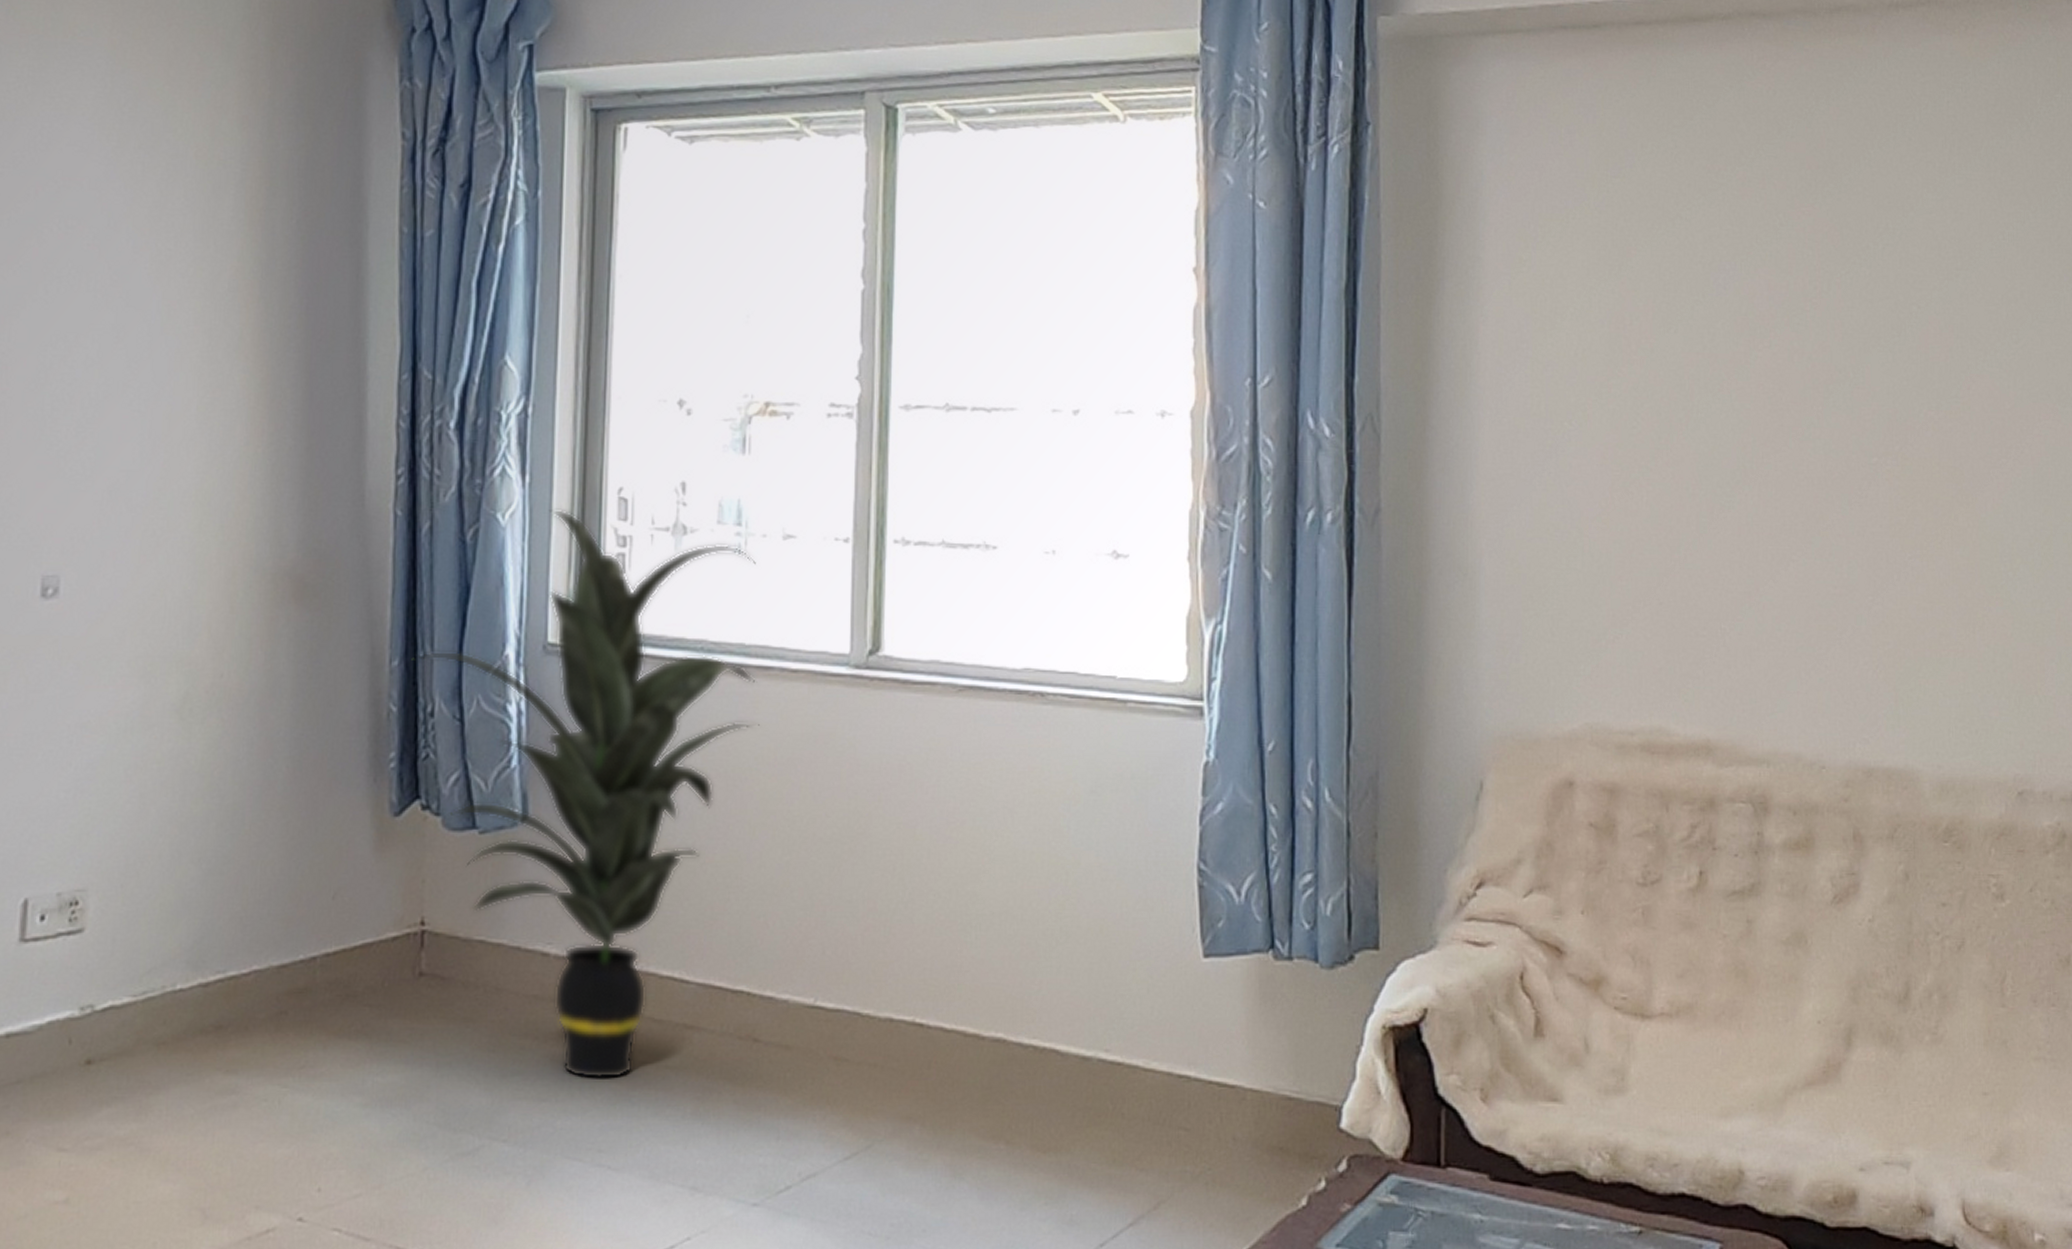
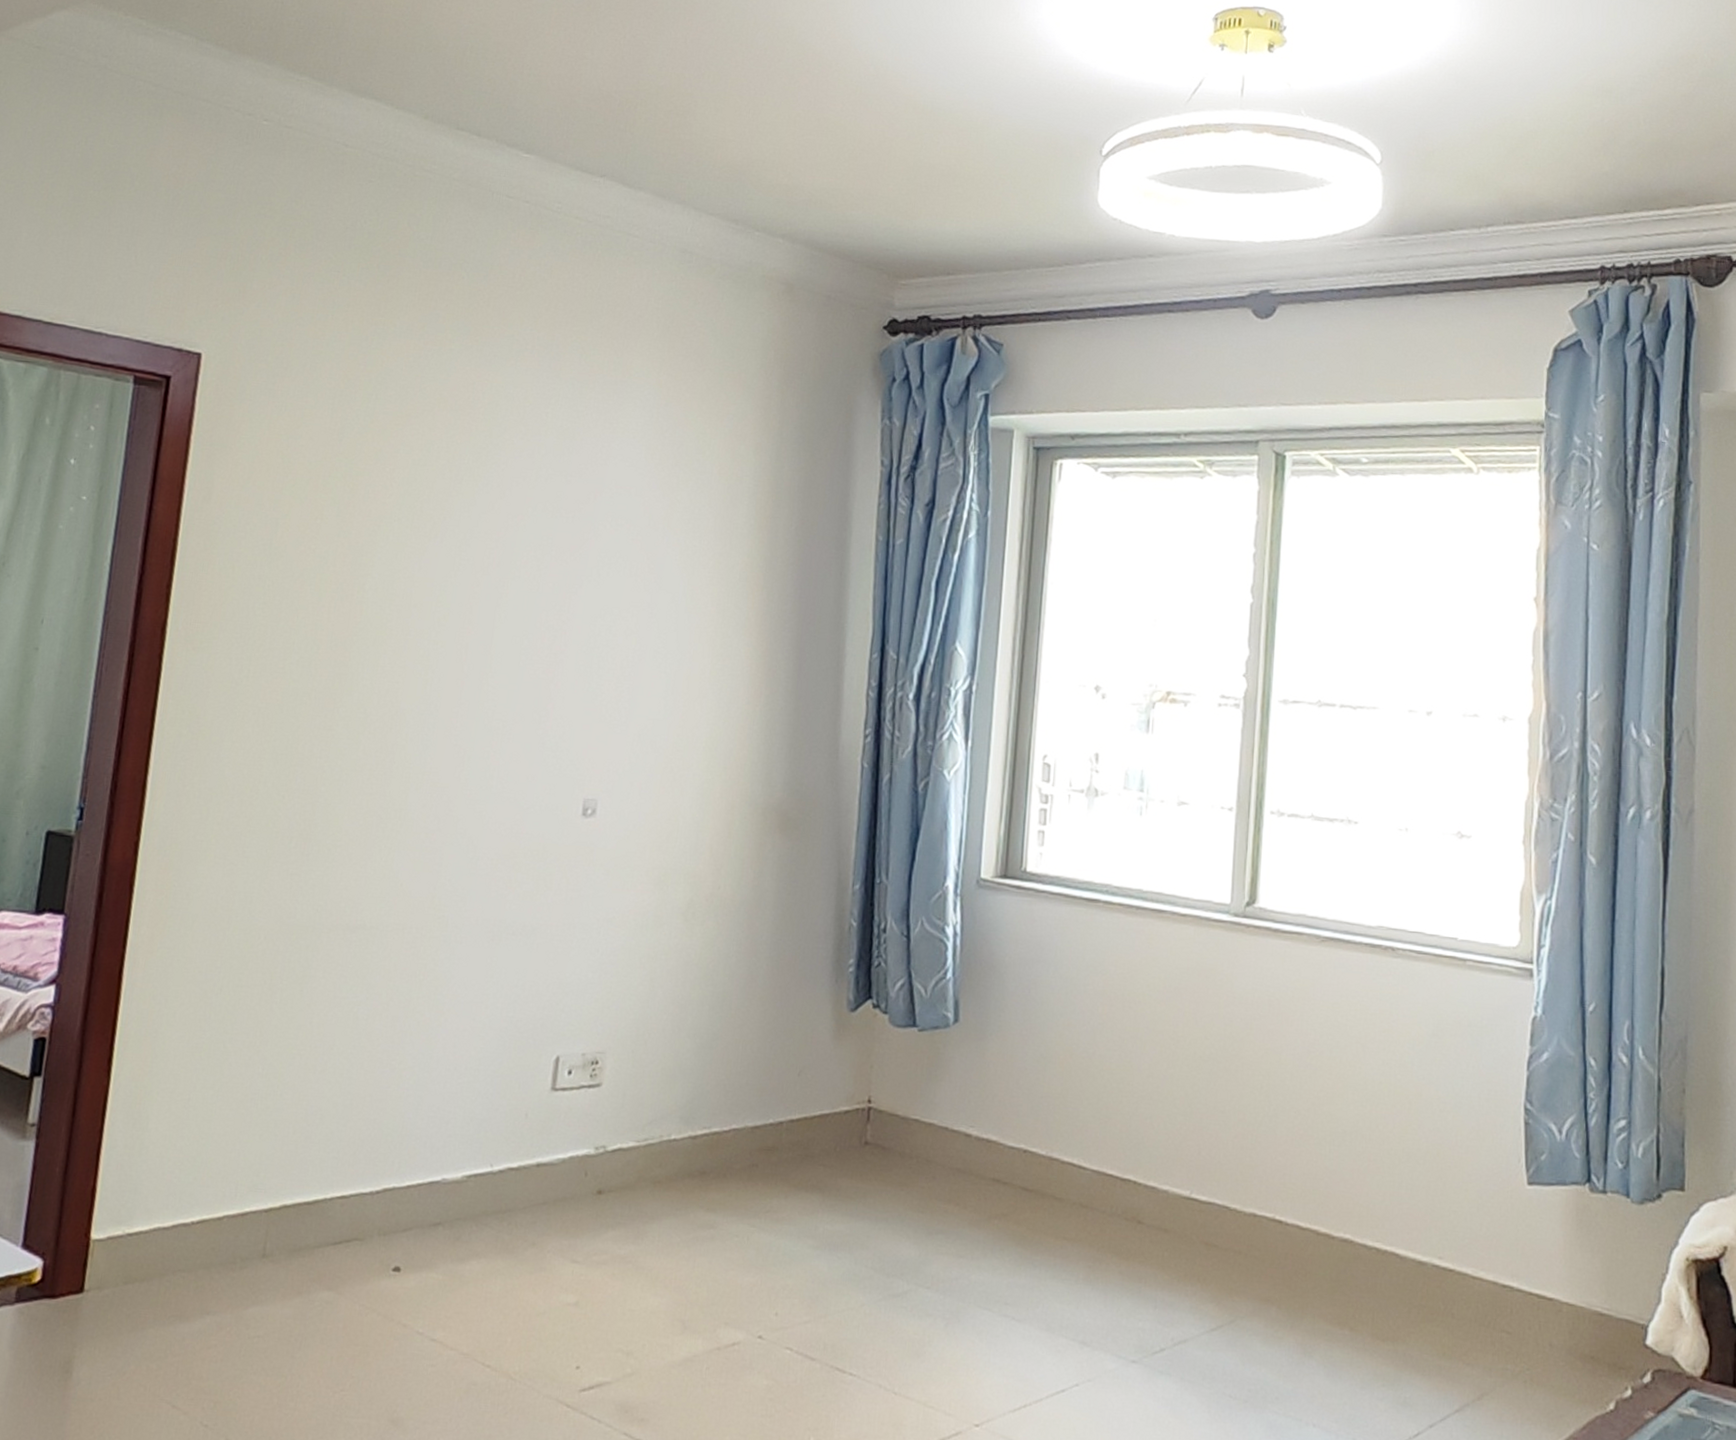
indoor plant: present [411,508,760,1079] -> none [870,769,1154,1245]

